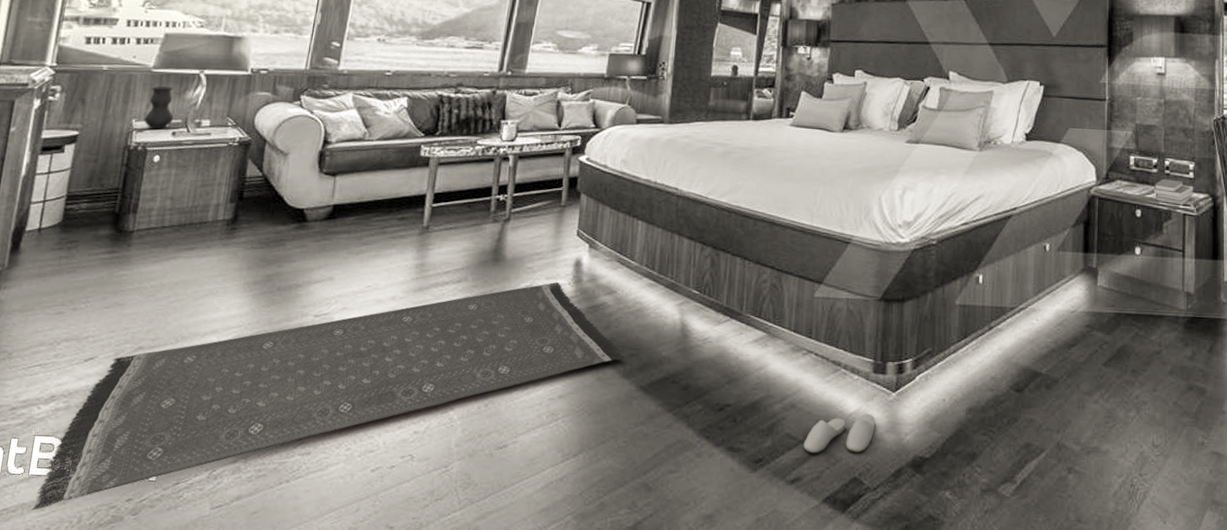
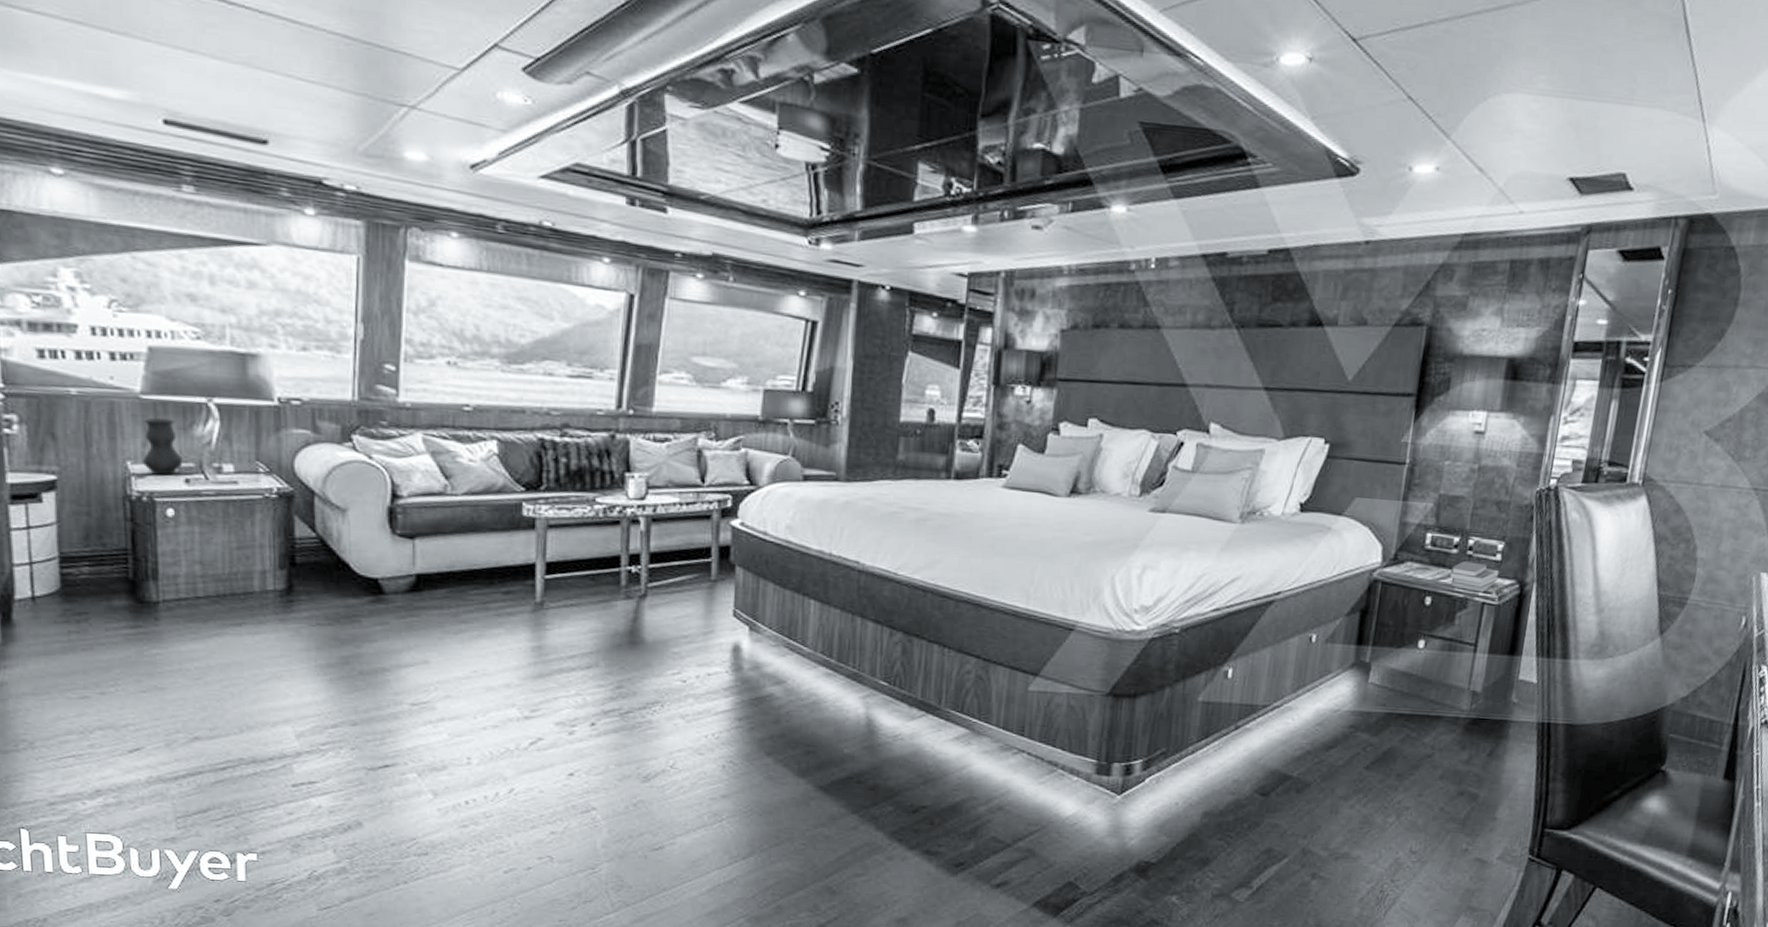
area rug: present [31,282,625,511] -> none [101,670,800,911]
slippers: present [803,413,876,454] -> none [1011,817,1097,858]

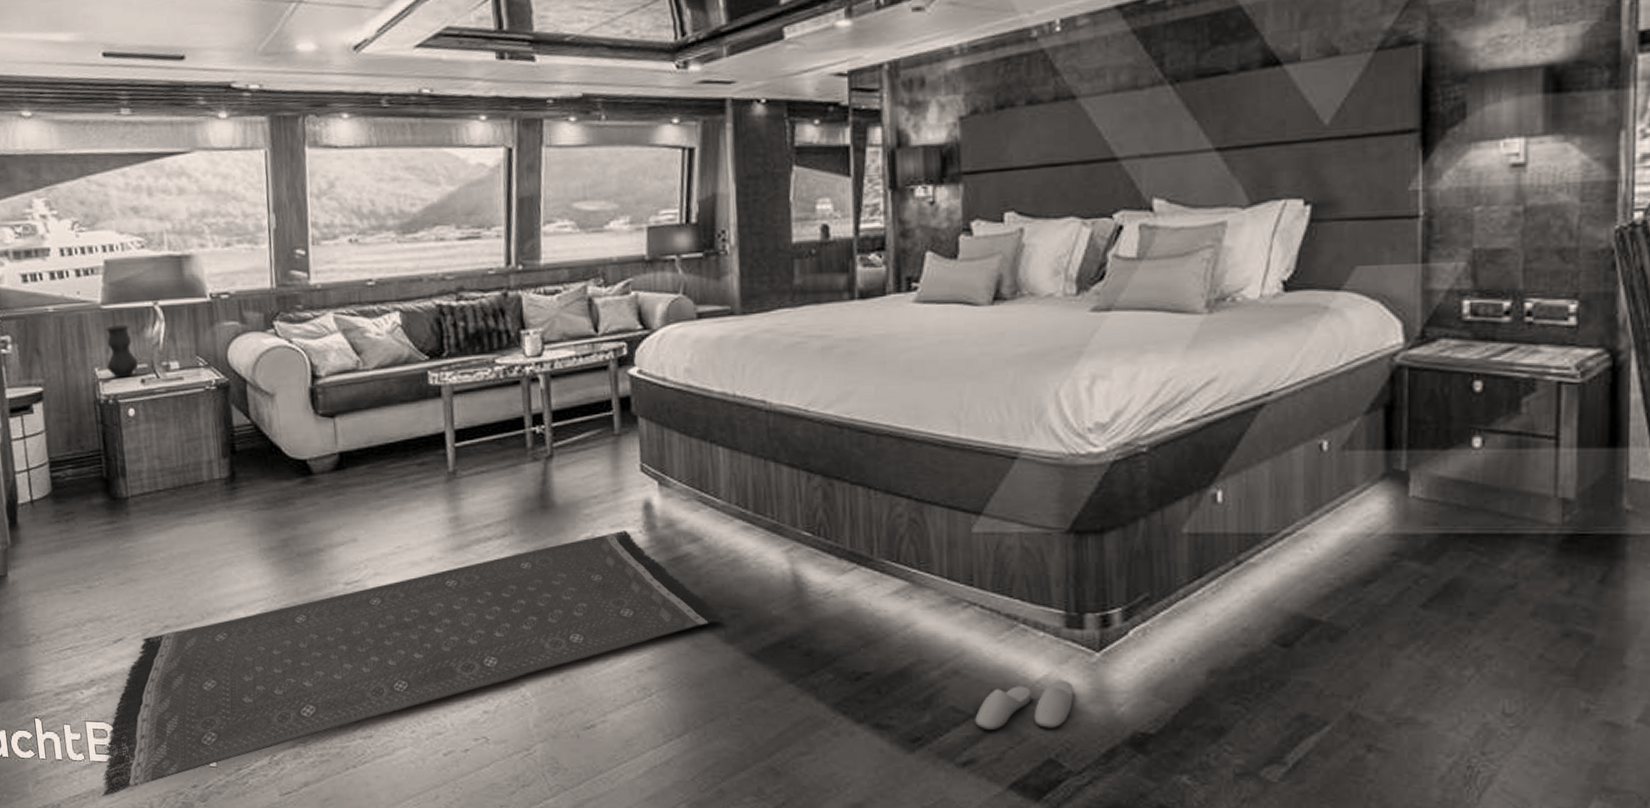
area rug: none [101,670,800,911] -> present [101,531,725,797]
slippers: none [1011,817,1097,858] -> present [975,679,1075,731]
books: present [1449,561,1500,593] -> none [1503,330,1577,369]

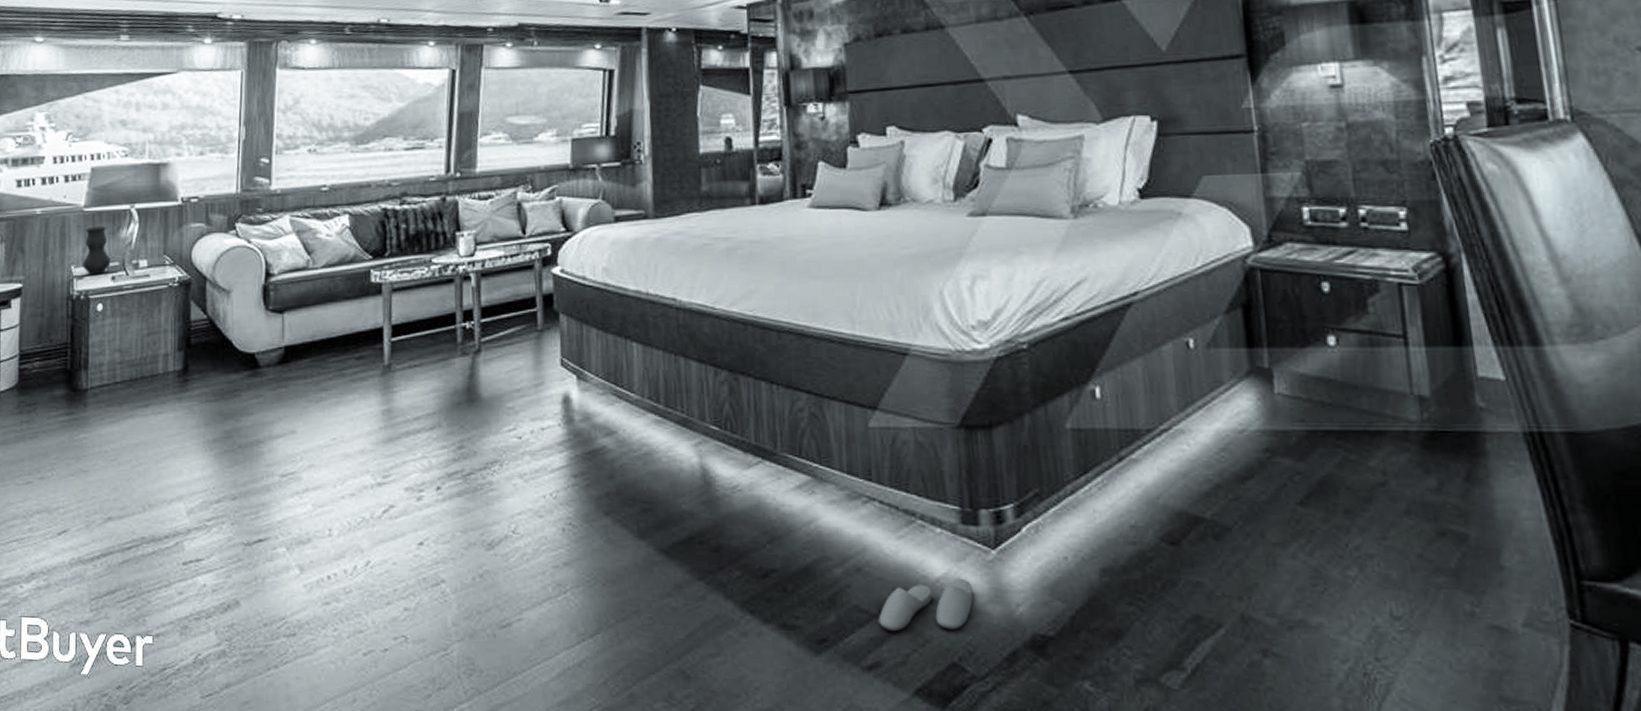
area rug: present [101,531,725,797] -> none [27,424,638,698]

